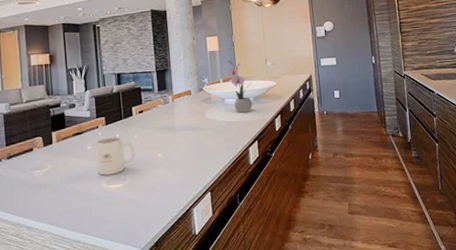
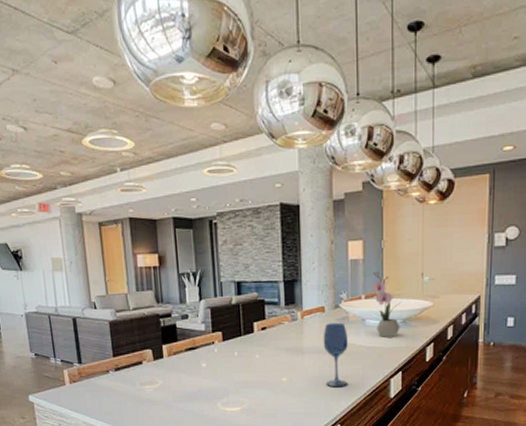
mug: present [95,136,135,176] -> none [210,355,256,397]
wineglass: none [191,103,214,159] -> present [323,322,348,388]

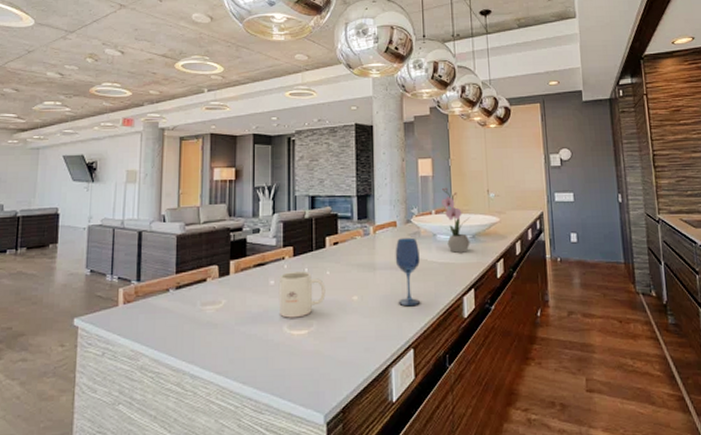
mug: none [210,355,256,397] -> present [278,271,326,318]

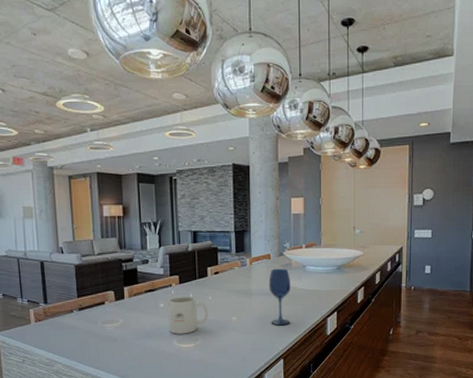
flower arrangement: present [441,187,470,254] -> none [311,224,337,283]

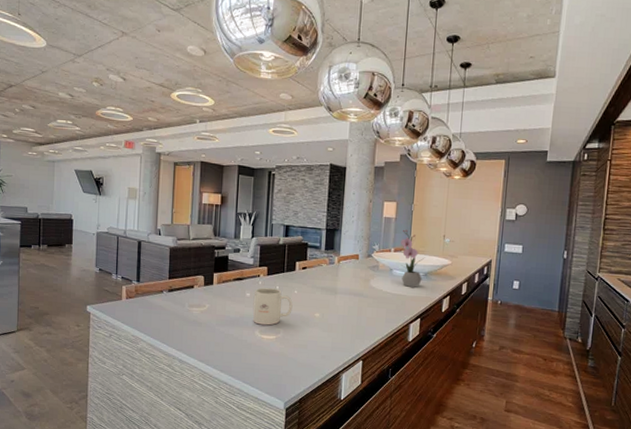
wineglass: present [269,268,290,326] -> none [353,269,377,327]
flower arrangement: none [311,224,337,283] -> present [401,229,425,288]

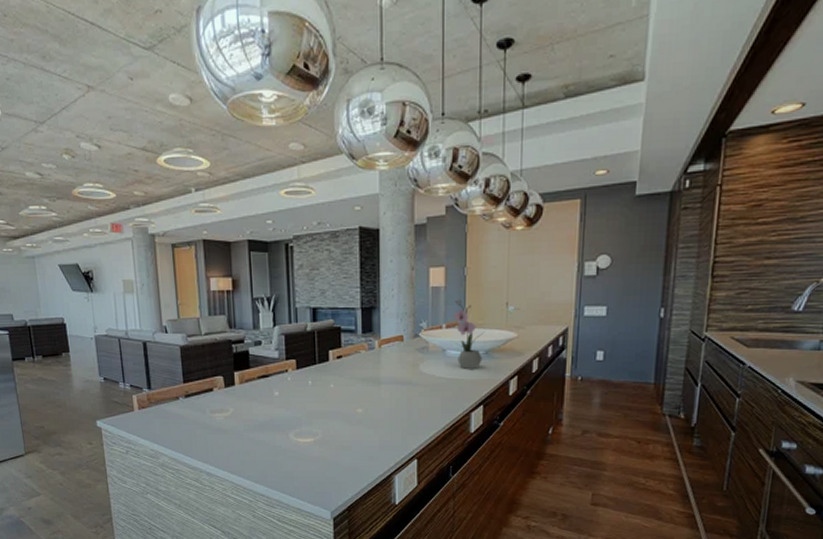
mug: present [252,288,293,326] -> none [283,384,330,427]

